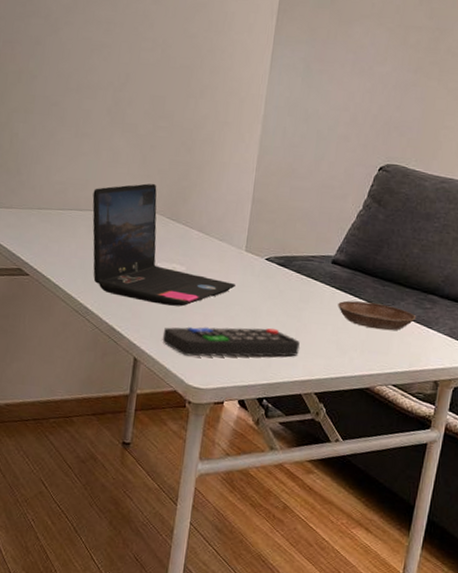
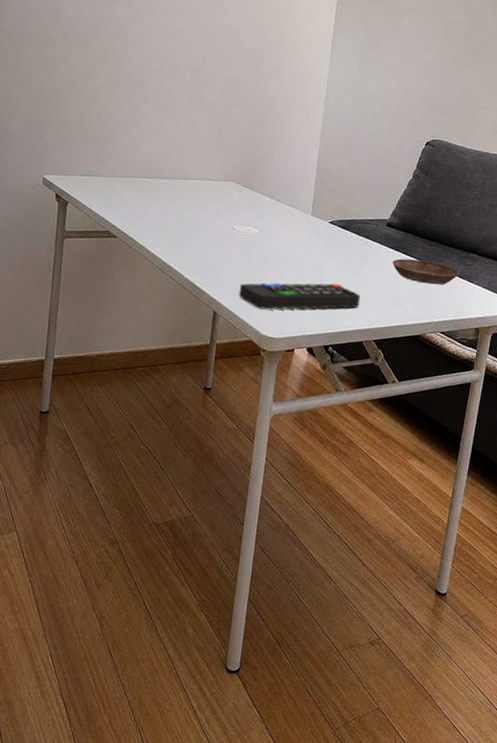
laptop: present [92,183,235,307] -> none [174,155,303,265]

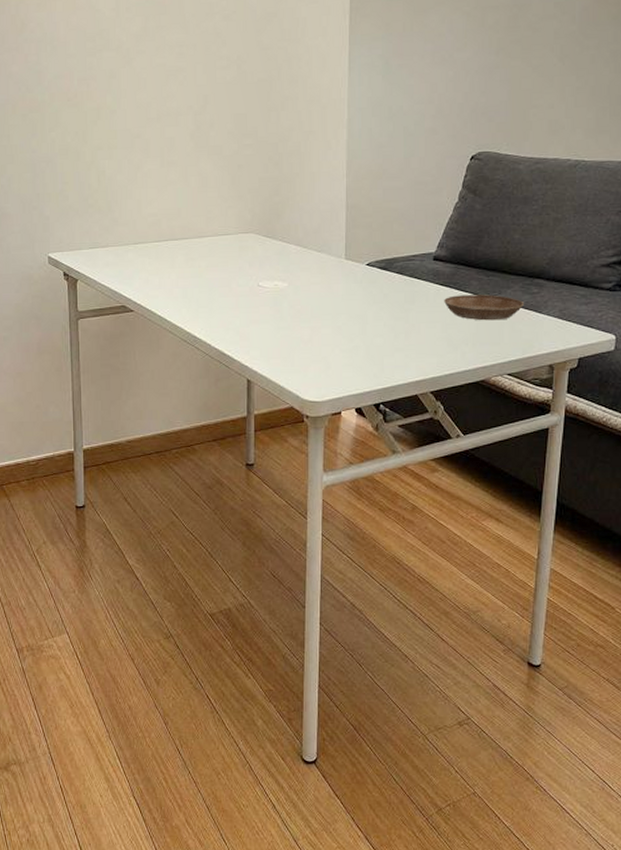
remote control: present [238,283,360,310] -> none [273,333,410,371]

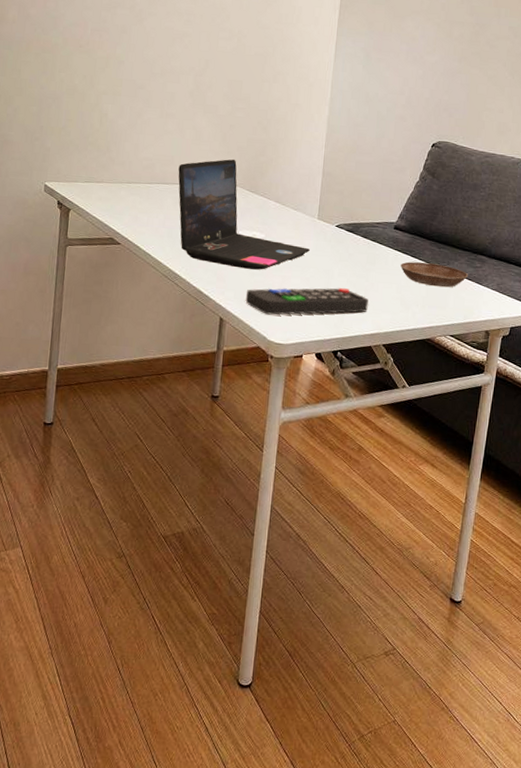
laptop: none [186,204,339,323] -> present [178,159,310,270]
remote control: none [273,333,410,371] -> present [245,288,368,315]

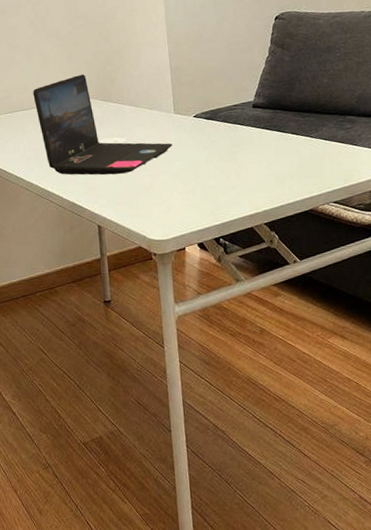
remote control: present [245,288,368,315] -> none [118,175,242,214]
saucer: present [401,261,468,288] -> none [267,133,340,157]

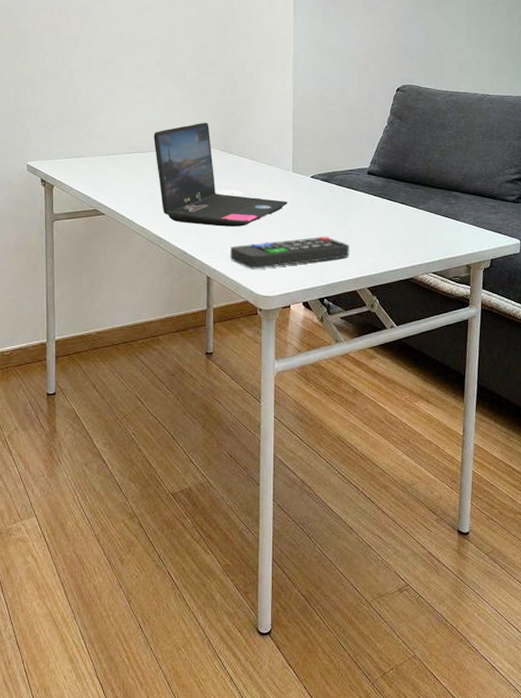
remote control: none [118,175,242,214] -> present [230,237,349,269]

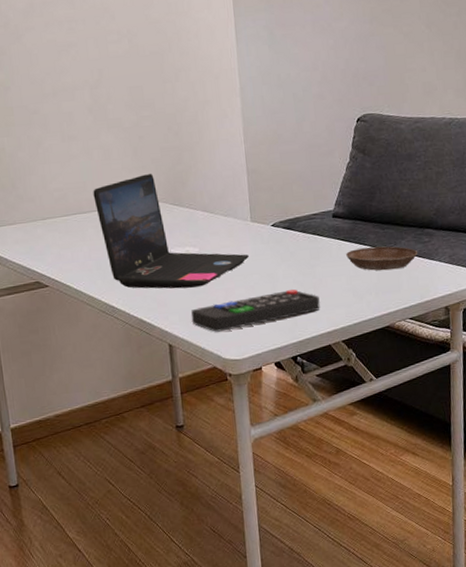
saucer: none [377,204,444,227] -> present [346,246,417,271]

